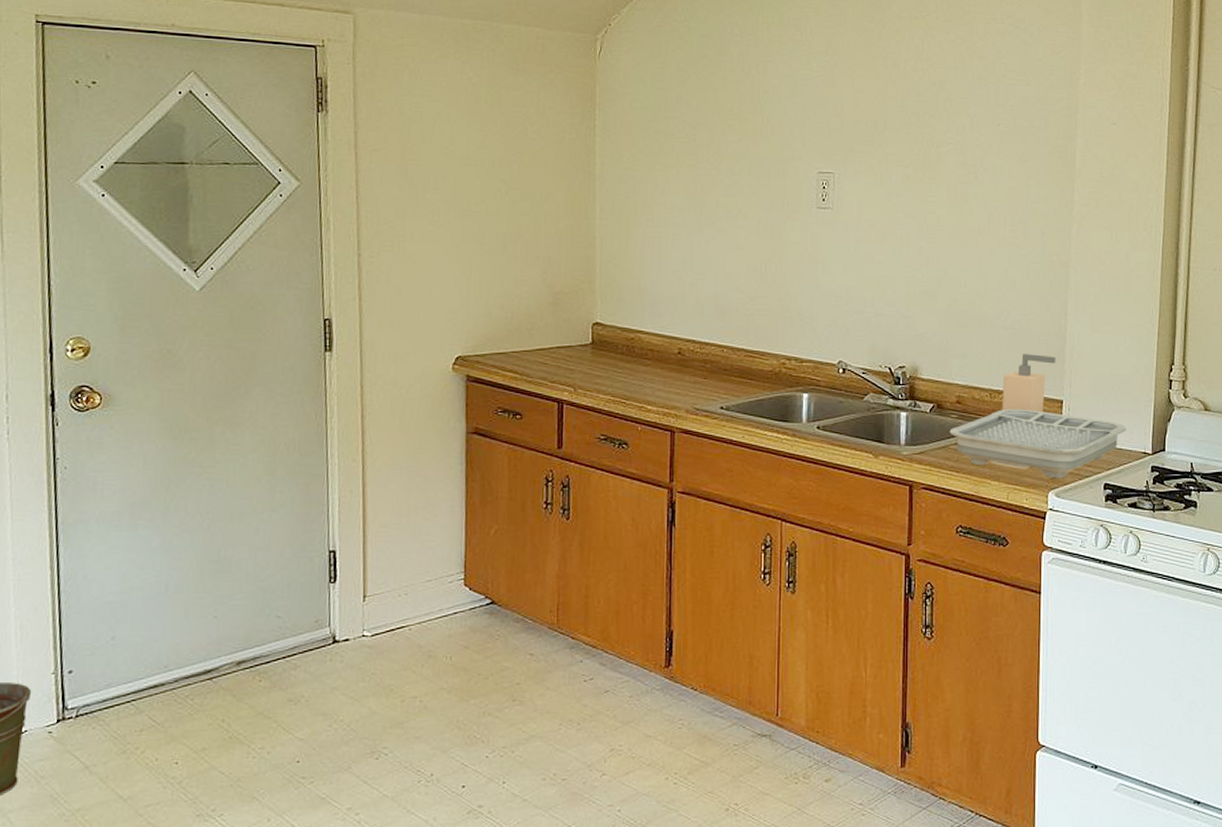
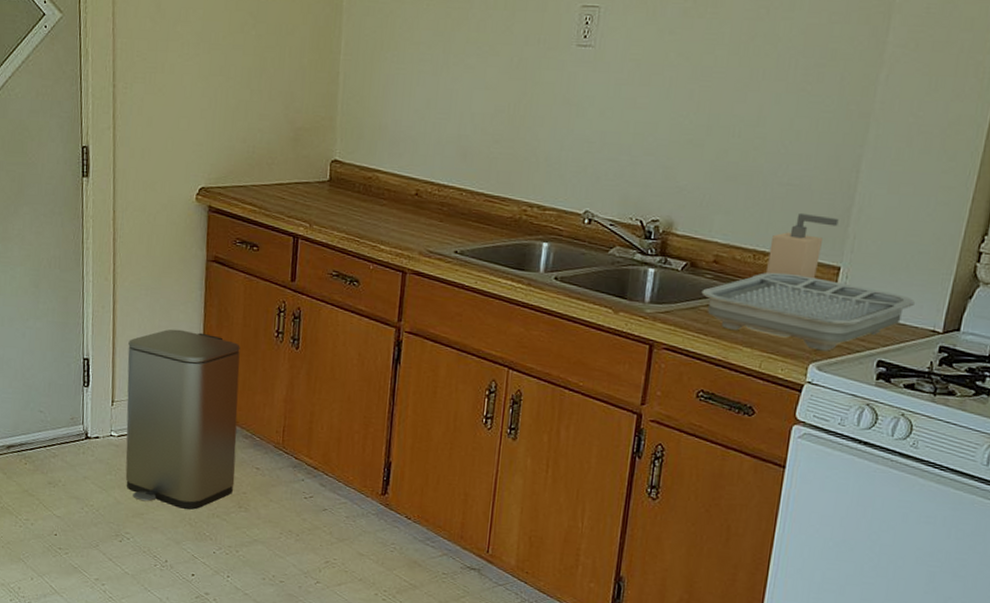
pedal bin: none [380,509,507,710] -> present [125,329,240,510]

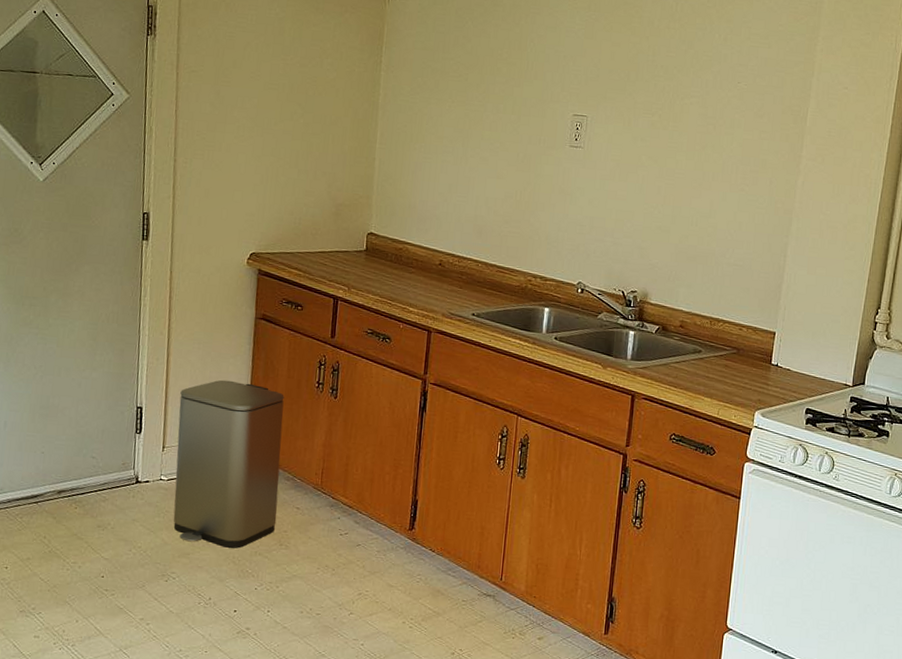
dish rack: present [701,272,916,351] -> none [671,335,832,401]
soap dispenser: present [765,212,839,279] -> none [719,287,773,342]

